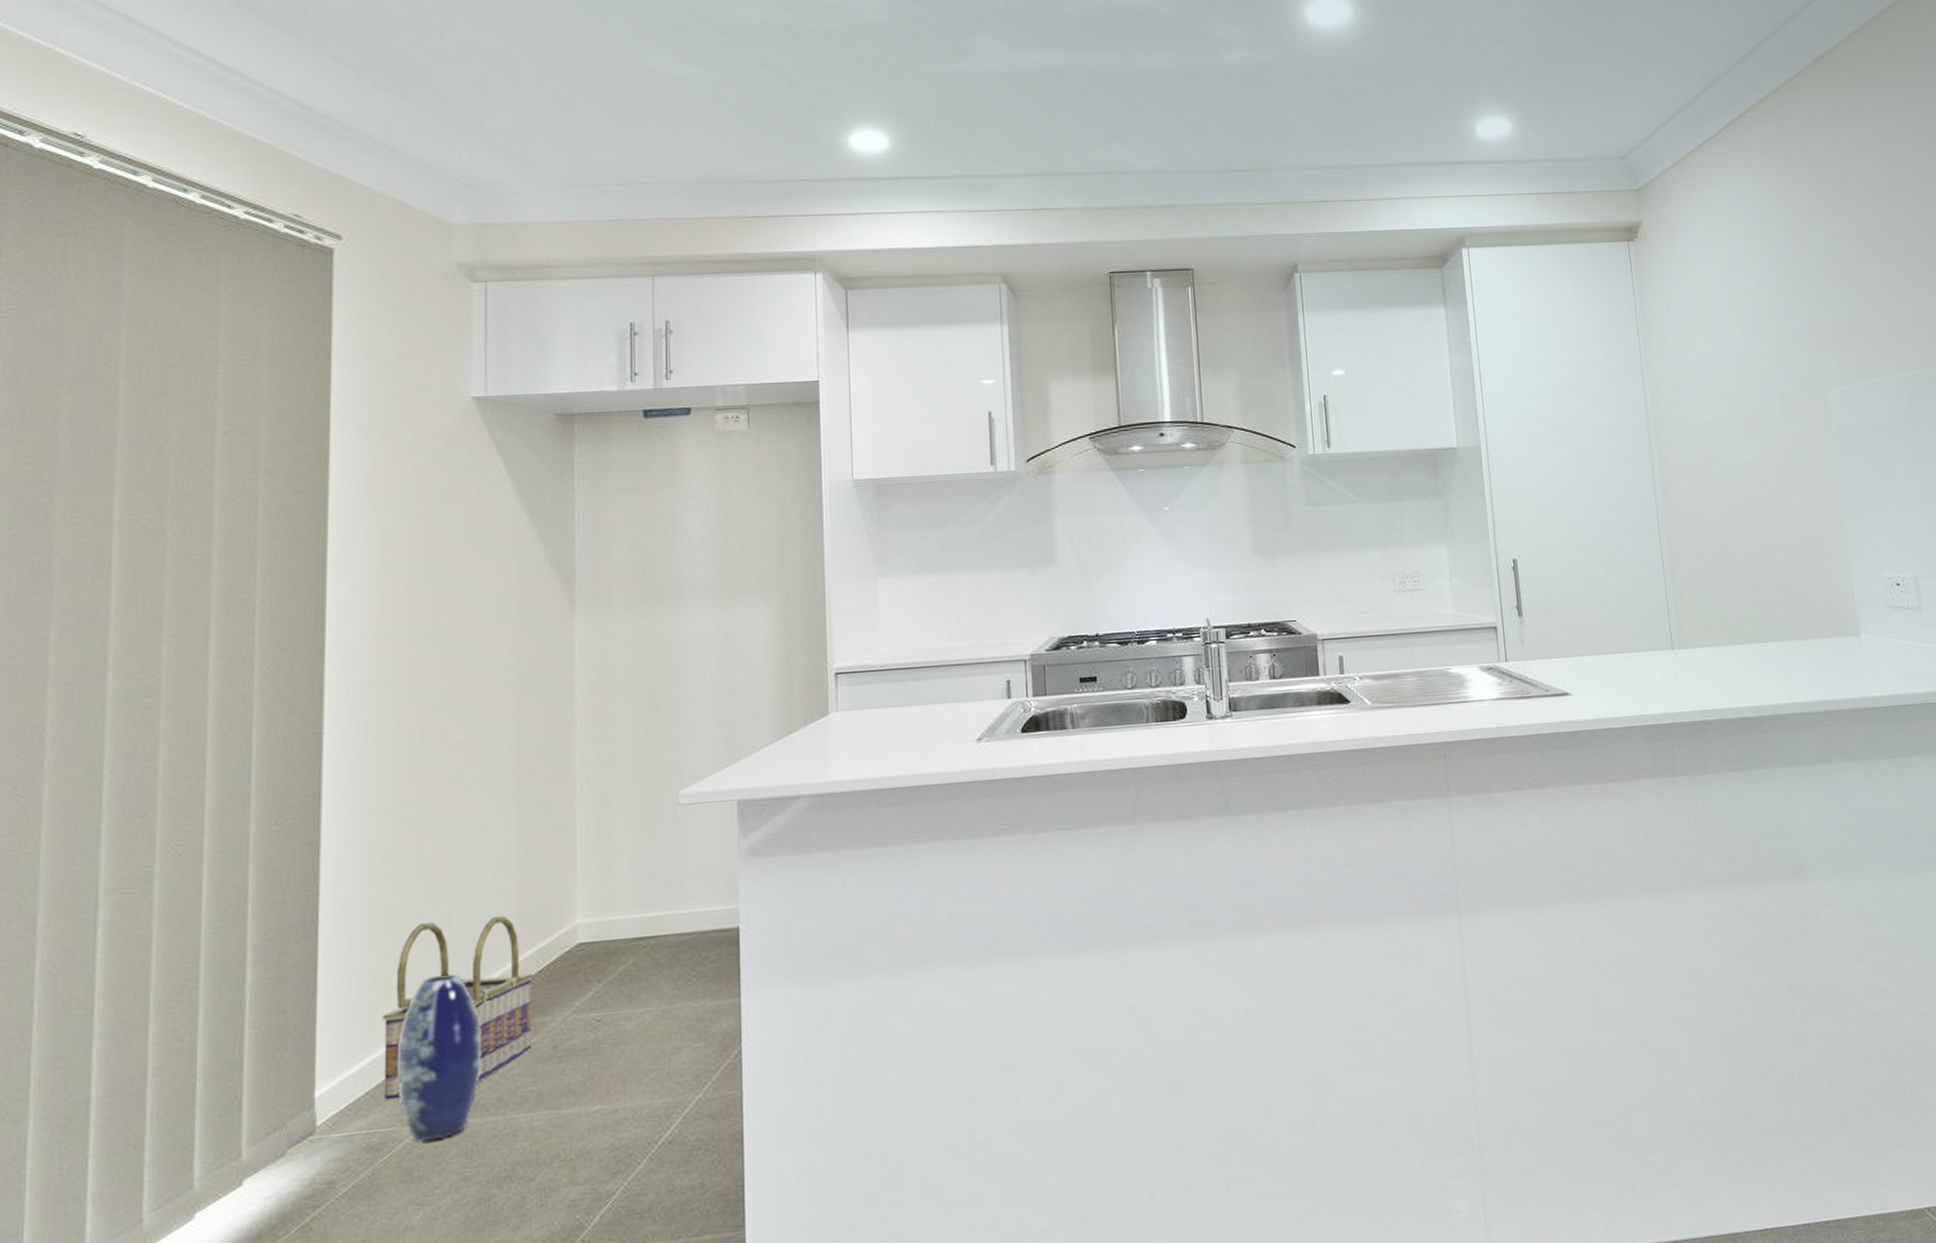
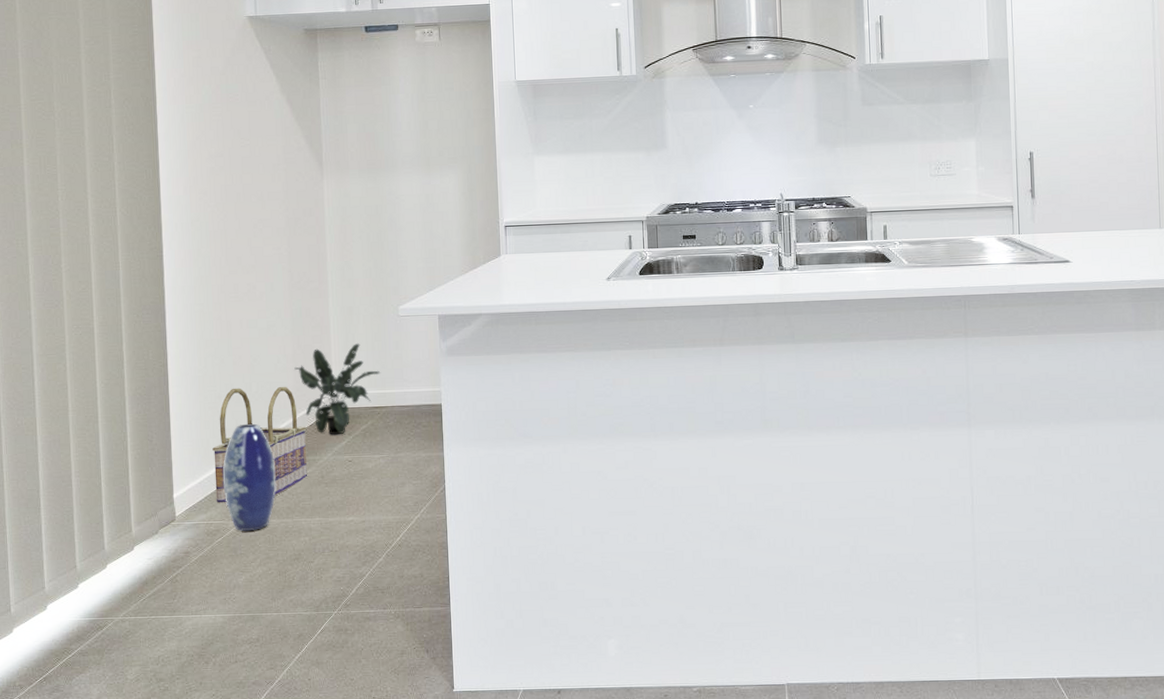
potted plant: none [518,847,650,984] -> present [294,343,381,435]

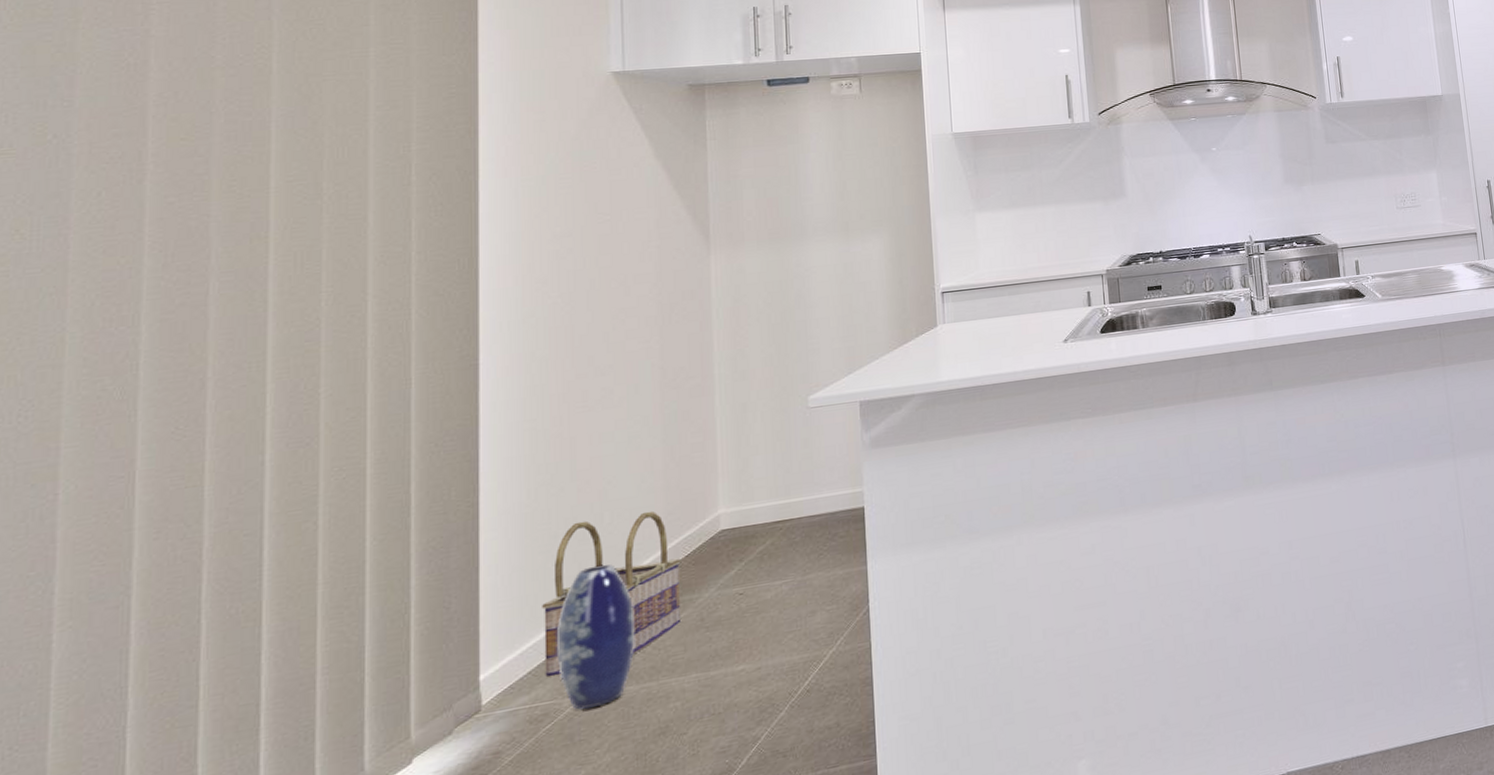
potted plant: present [294,343,381,435] -> none [665,446,784,565]

